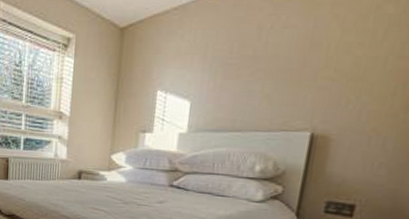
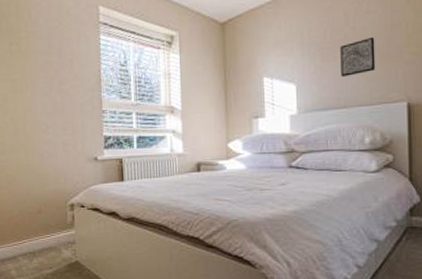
wall art: none [242,55,288,98] -> present [340,36,376,77]

